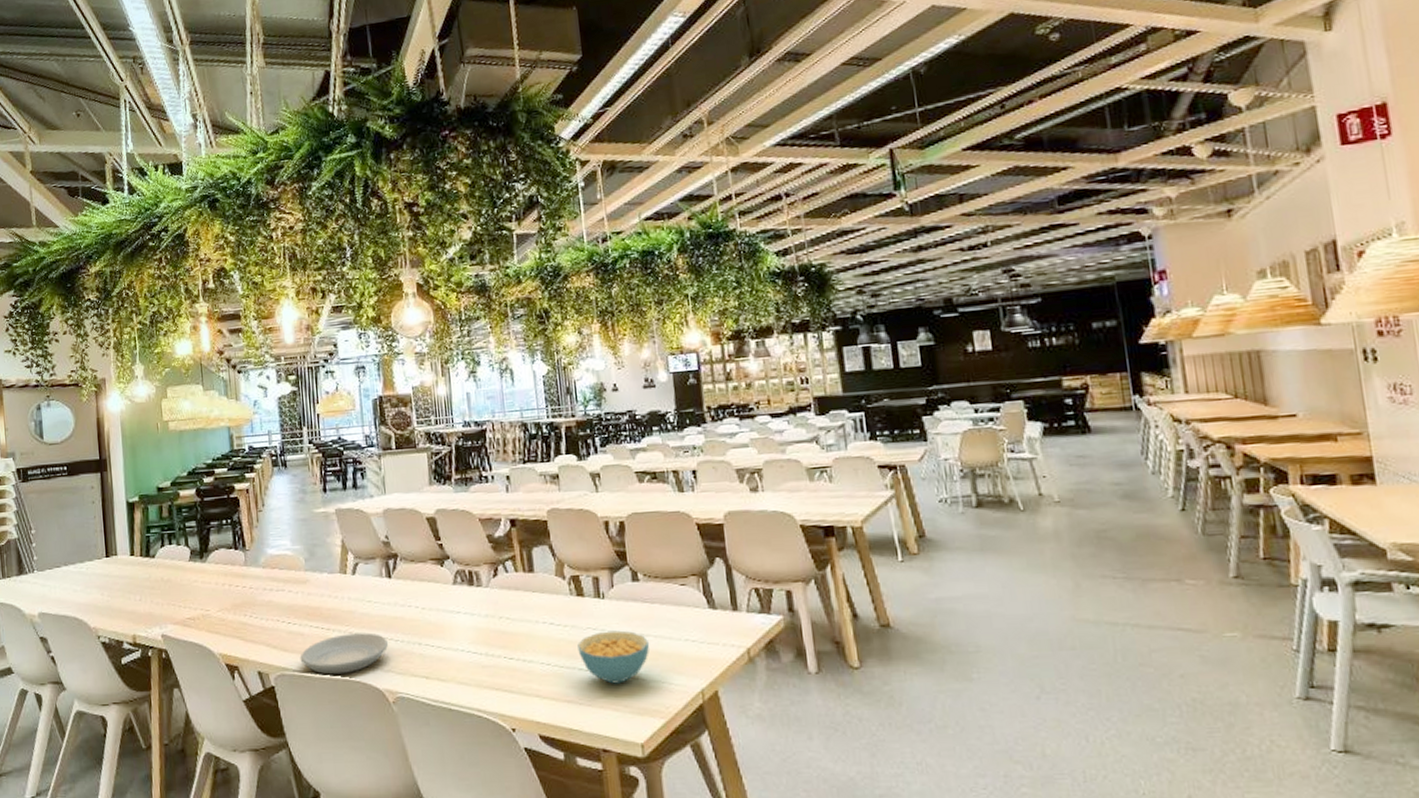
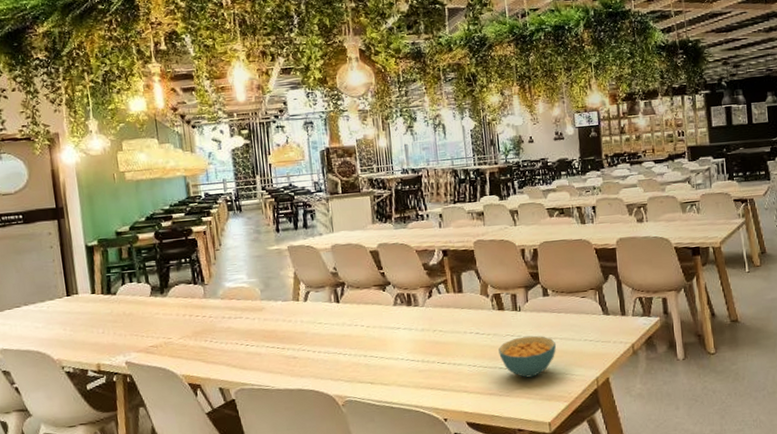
plate: present [300,632,389,675] -> none [257,349,338,387]

